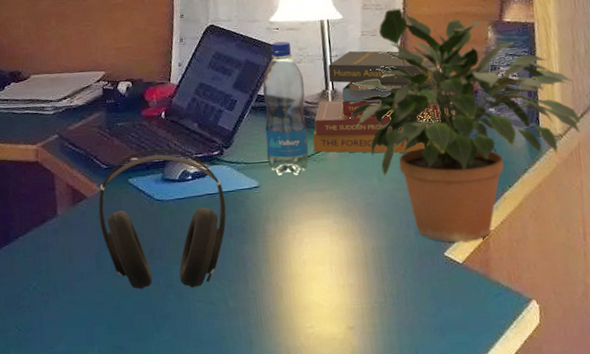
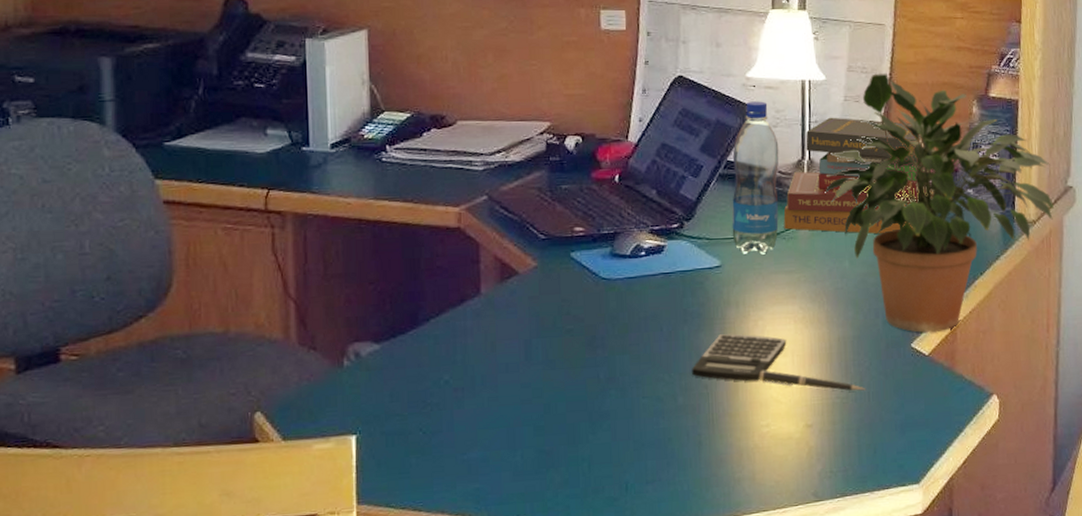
headphones: present [98,148,227,290] -> none [531,218,682,384]
calculator: none [239,245,325,288] -> present [692,334,787,381]
pen: none [301,277,404,297] -> present [760,370,867,391]

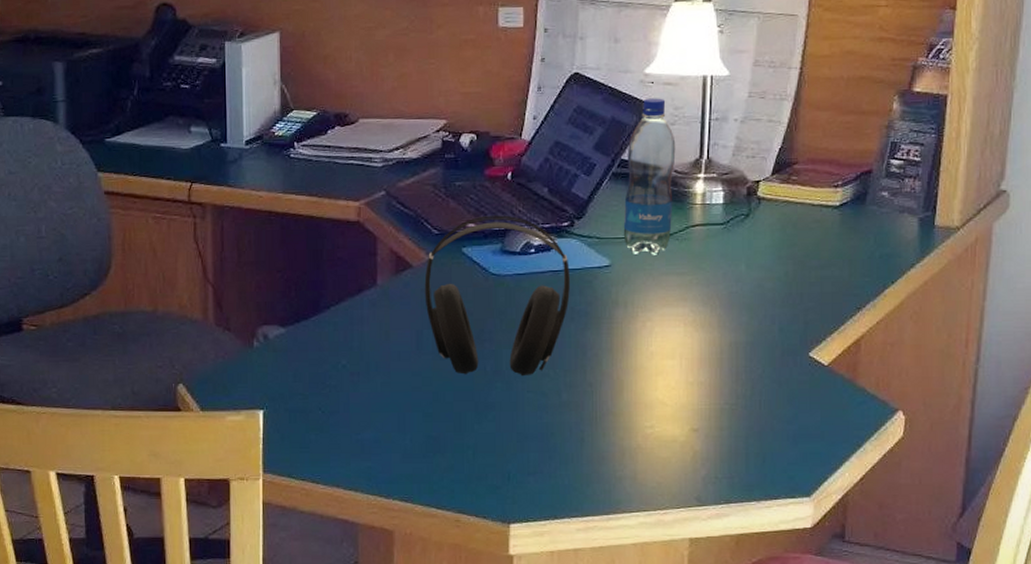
headphones: none [531,218,682,384] -> present [424,215,570,377]
calculator: present [692,334,787,381] -> none [577,334,675,382]
pen: present [760,370,867,391] -> none [646,371,758,398]
books: present [783,117,934,234] -> none [677,114,844,238]
potted plant: present [825,73,1055,333] -> none [723,67,984,342]

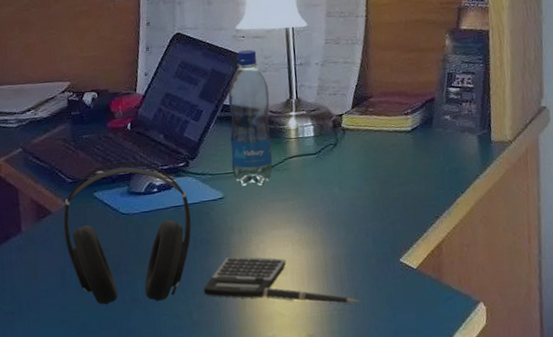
calculator: none [577,334,675,382] -> present [204,256,287,298]
pen: none [646,371,758,398] -> present [263,287,361,304]

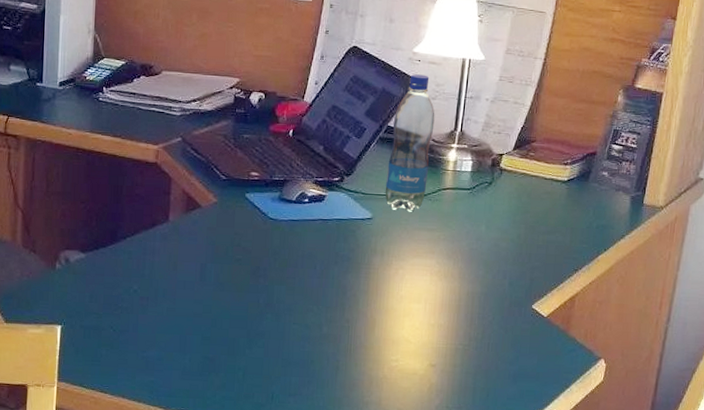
headphones: present [63,161,192,305] -> none [210,166,337,310]
calculator: present [204,256,287,298] -> none [337,277,422,321]
pen: present [263,287,361,304] -> none [395,312,487,341]

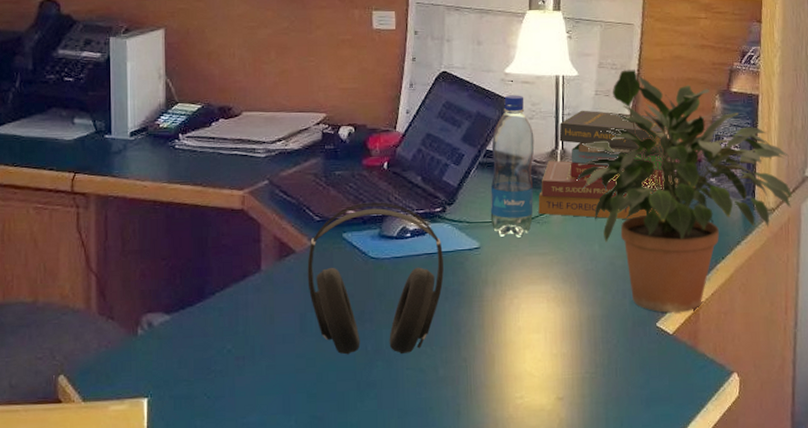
headphones: none [210,166,337,310] -> present [307,202,444,355]
books: none [431,94,572,205] -> present [538,110,679,220]
potted plant: none [471,57,685,297] -> present [576,69,793,313]

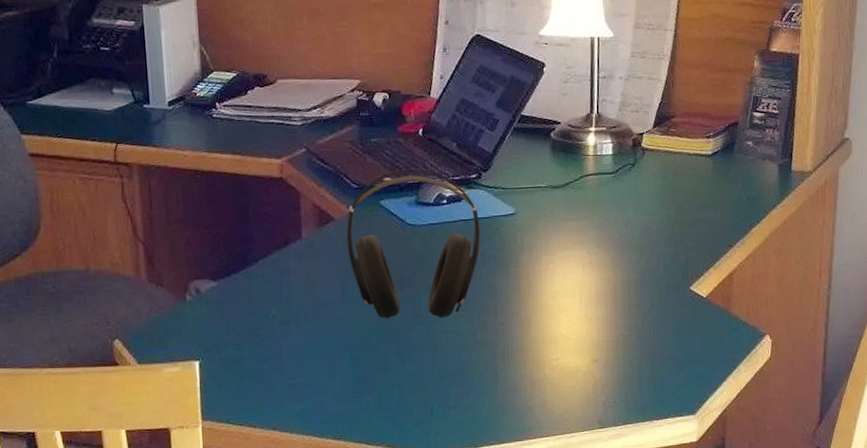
bottle: present [490,95,535,237] -> none [525,58,570,203]
books: present [538,110,679,220] -> none [573,72,715,184]
potted plant: present [576,69,793,313] -> none [612,29,831,277]

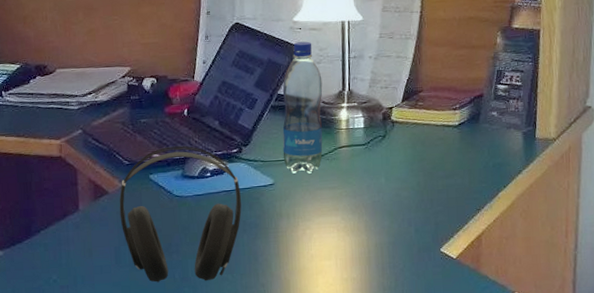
bottle: none [525,58,570,203] -> present [282,41,323,174]

